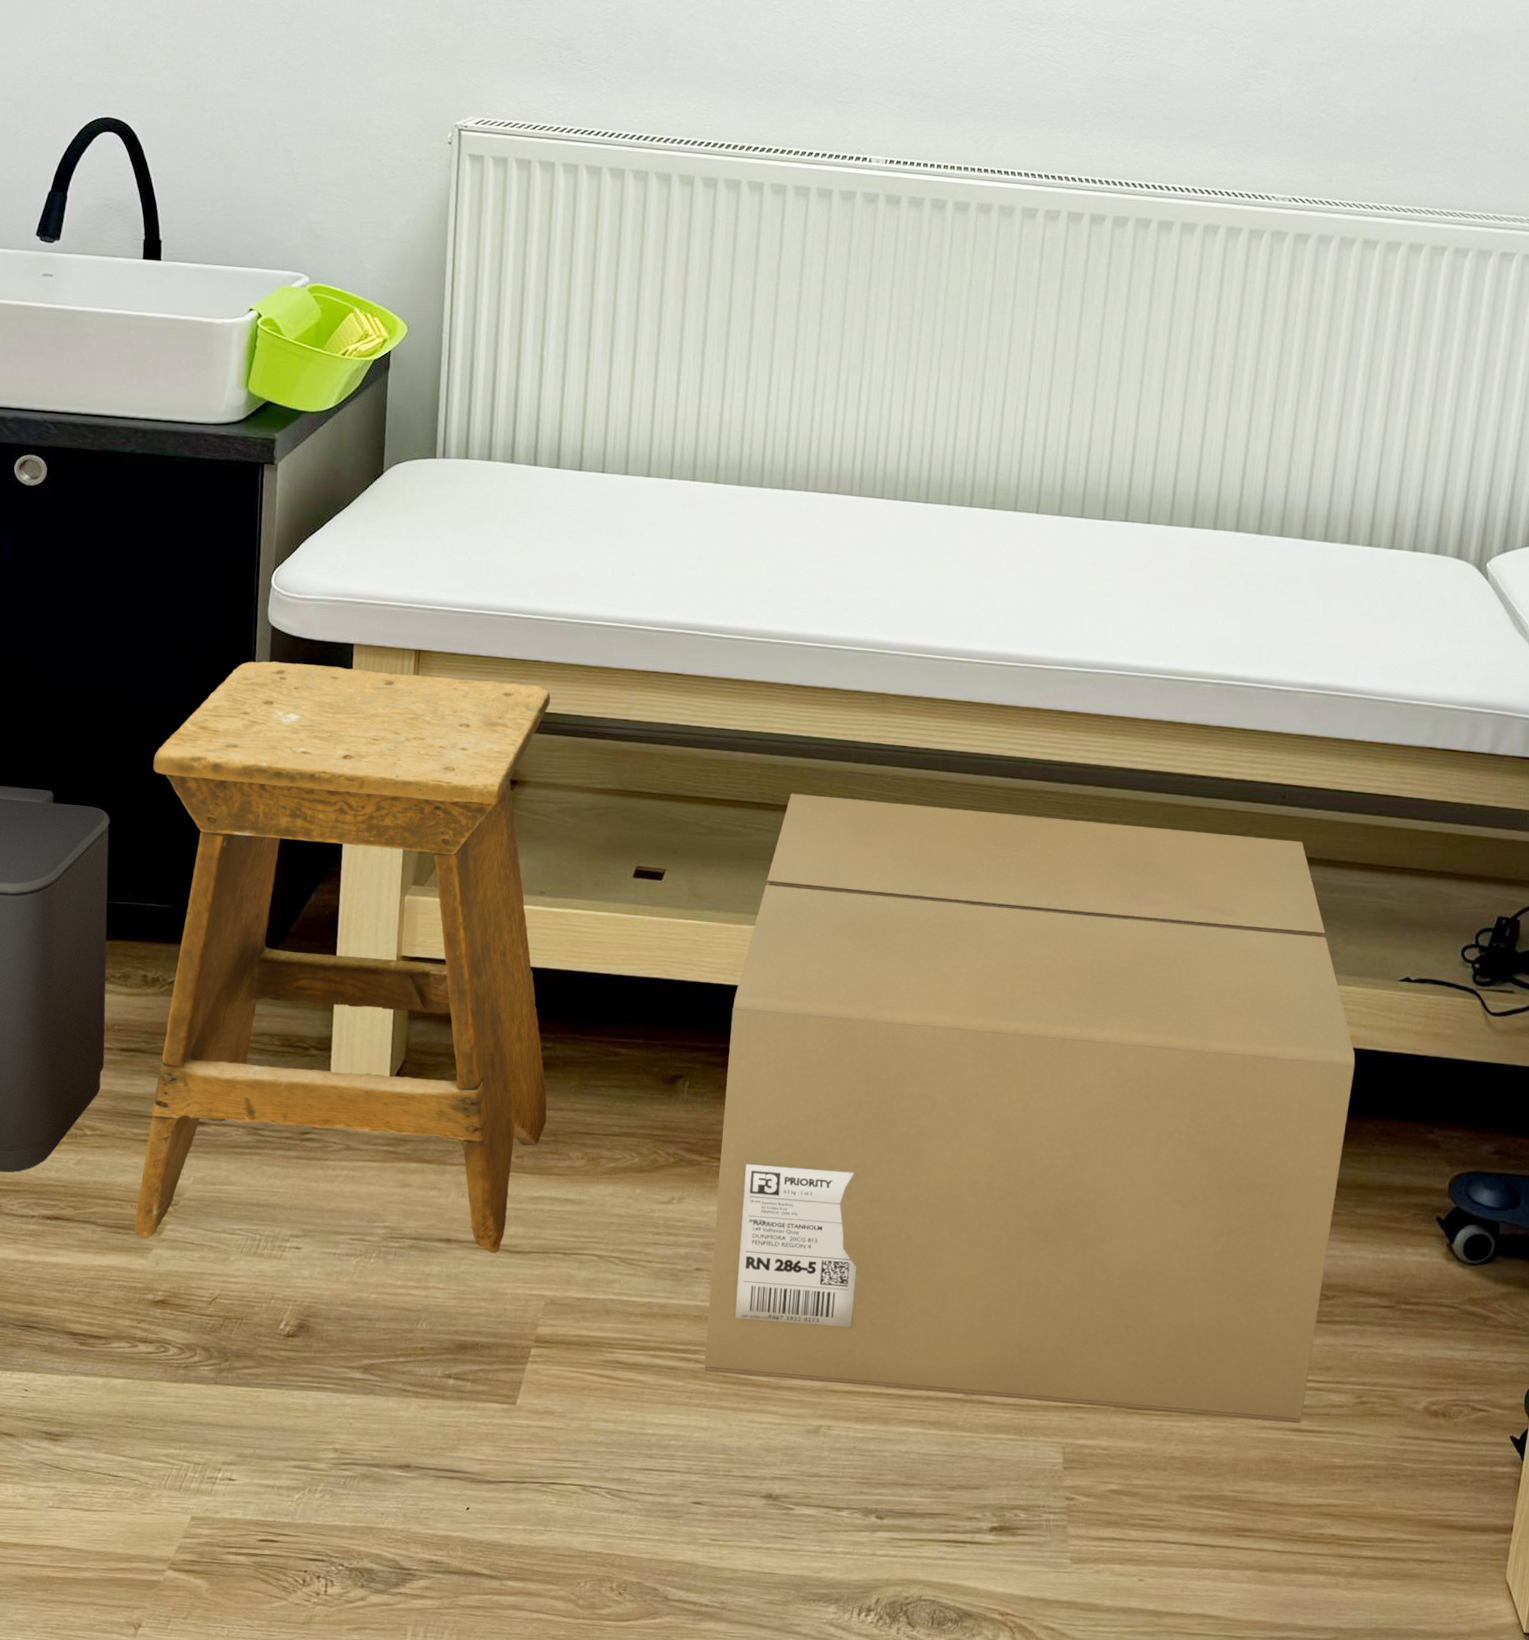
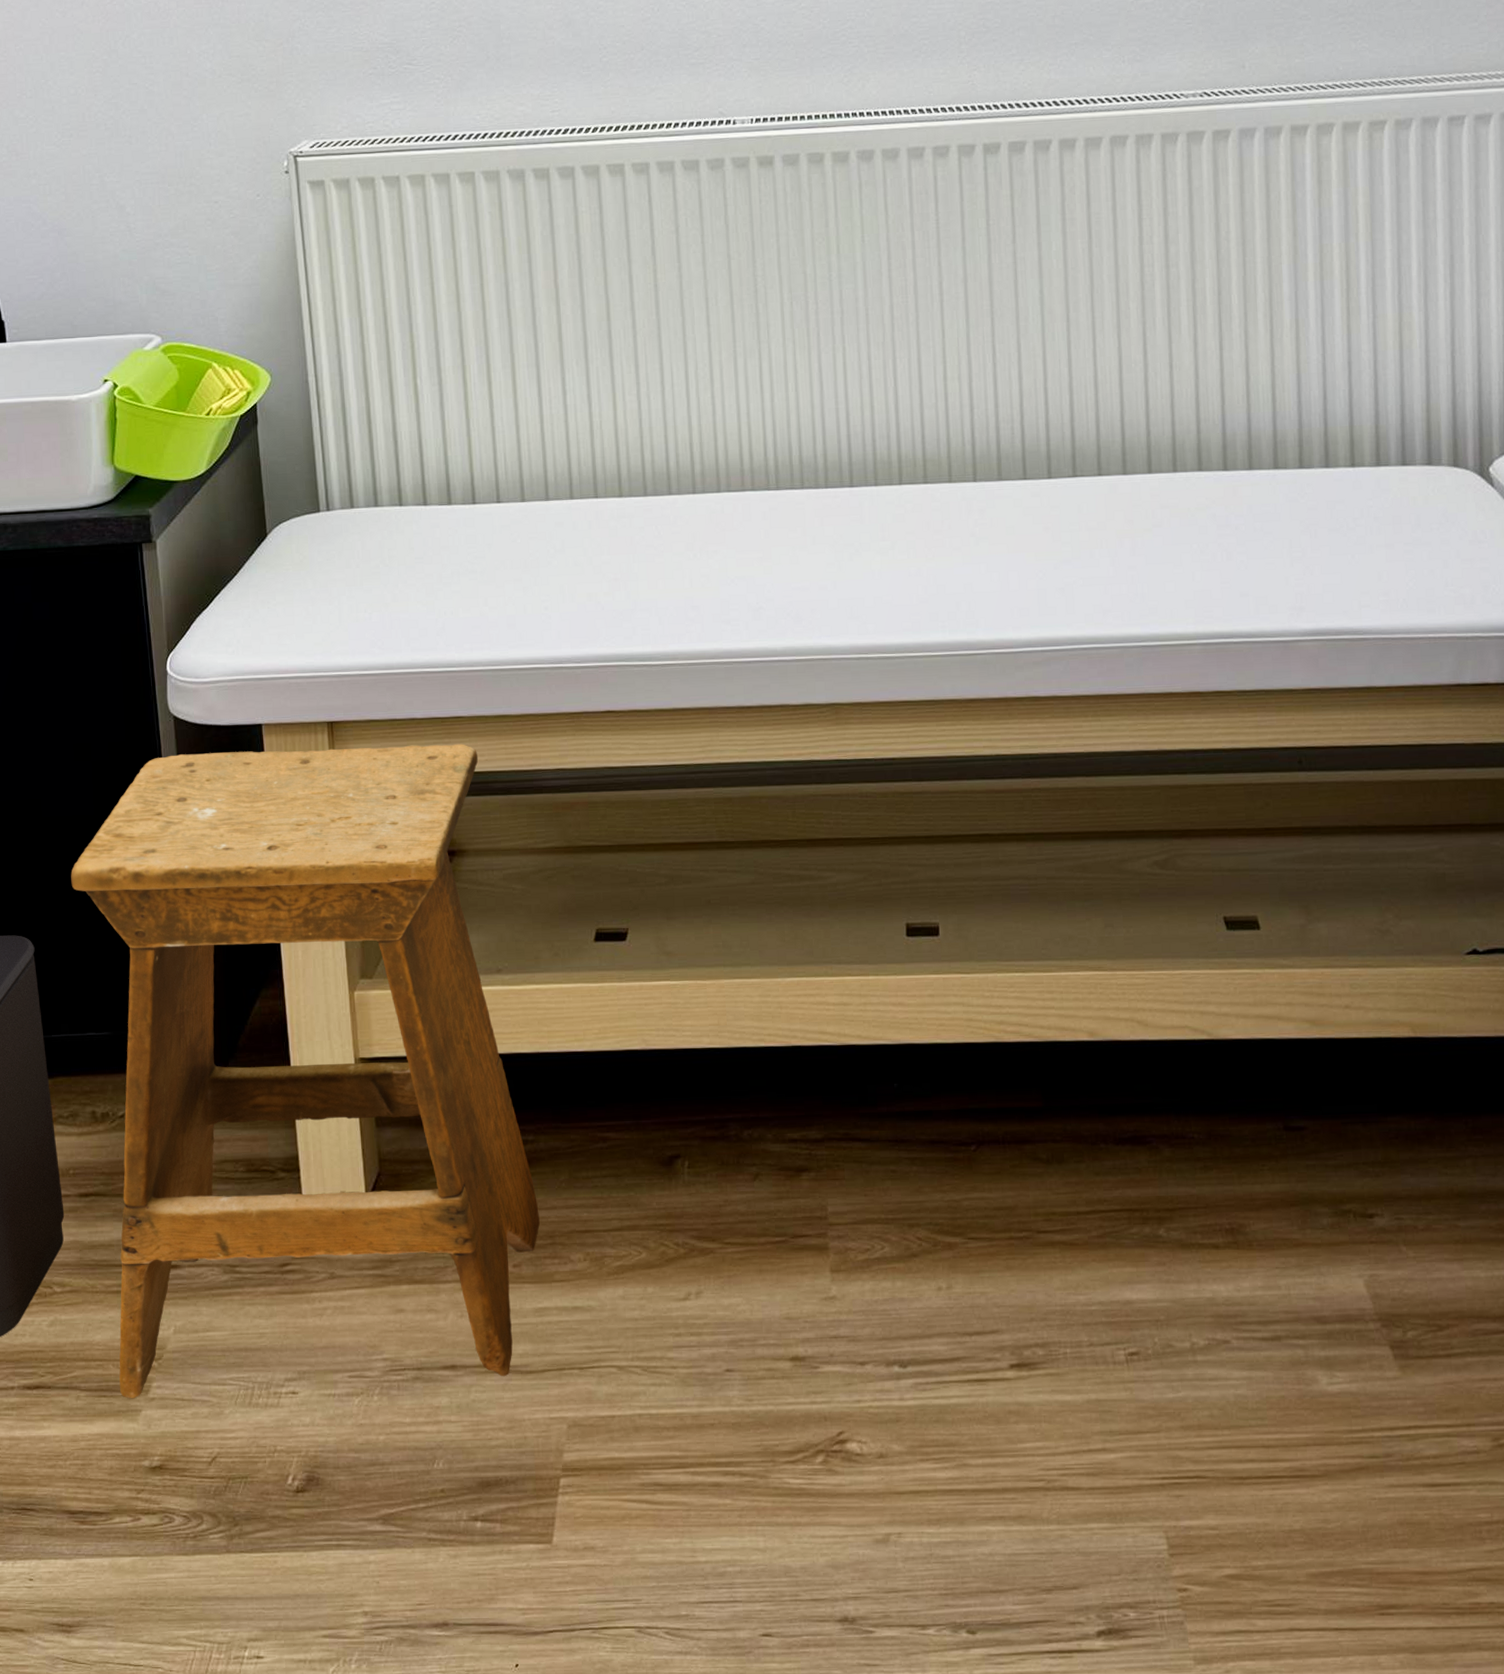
box: present [704,793,1356,1423] -> none [723,809,1434,1485]

